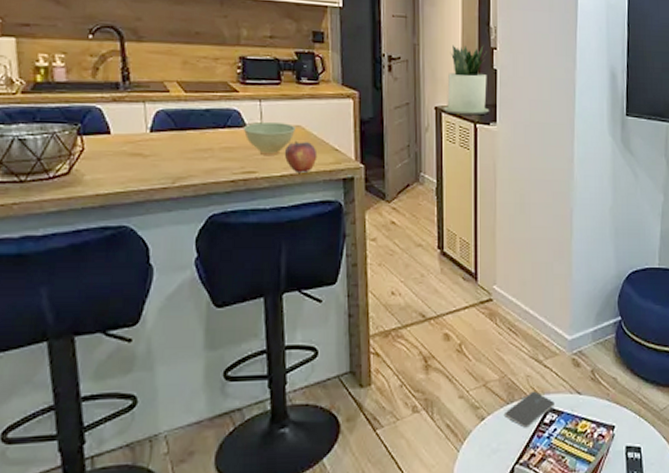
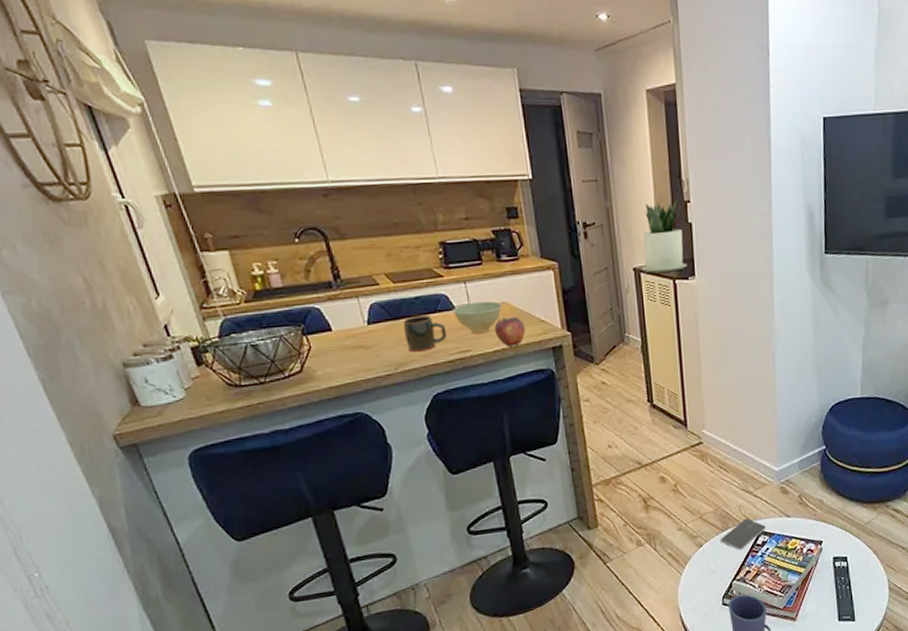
mug: none [187,128,234,168] -> present [403,315,447,353]

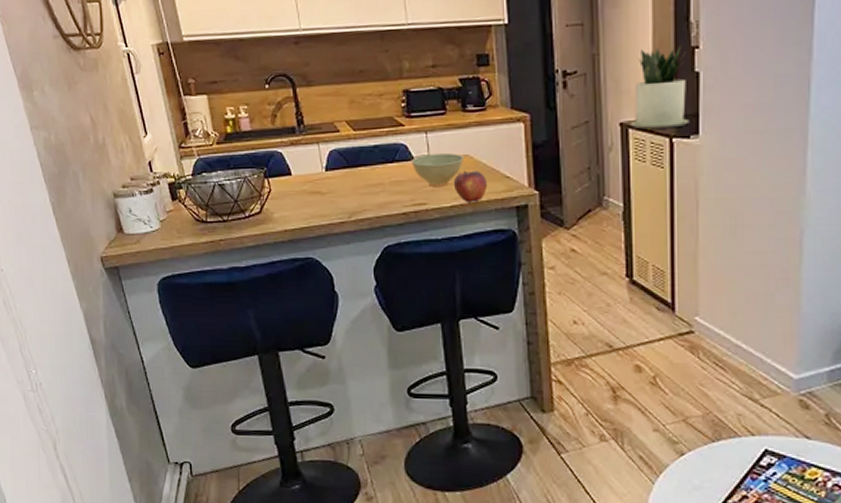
mug: present [403,315,447,353] -> none [360,164,403,202]
smartphone: present [721,518,766,550] -> none [709,431,774,468]

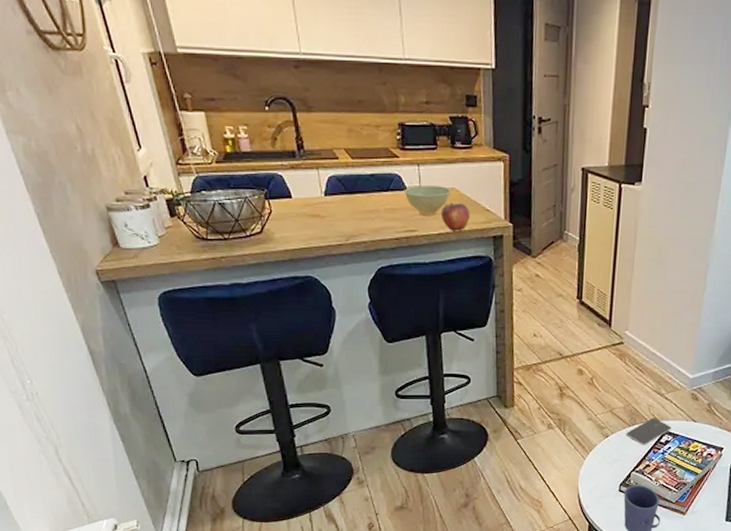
planter: present [629,45,690,130] -> none [589,103,638,176]
smartphone: none [709,431,774,468] -> present [626,417,671,445]

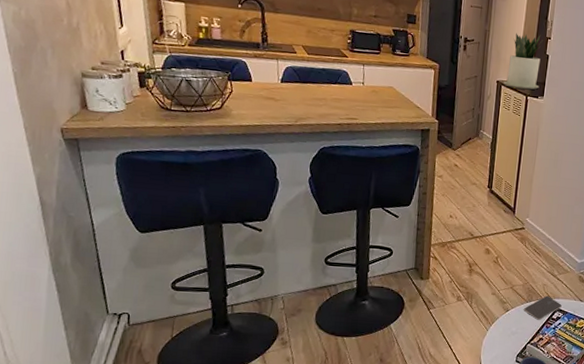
bowl: present [404,185,451,217] -> none [349,81,389,108]
fruit: present [440,202,471,231] -> none [378,98,404,122]
planter: none [589,103,638,176] -> present [503,33,543,90]

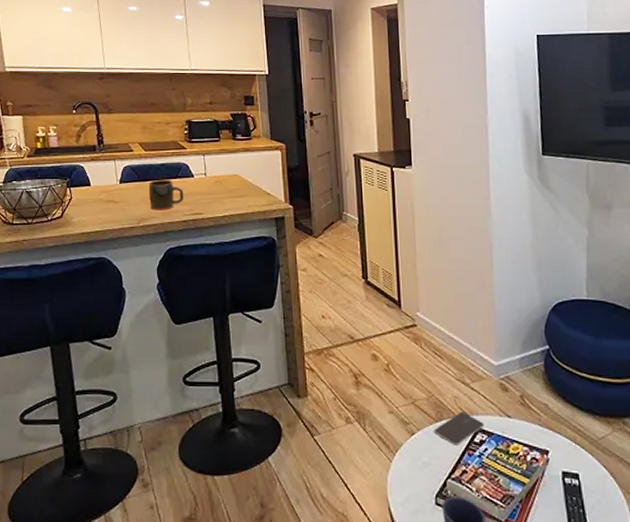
mug: none [307,83,342,113] -> present [148,179,184,210]
planter: present [503,33,543,90] -> none [361,98,405,160]

